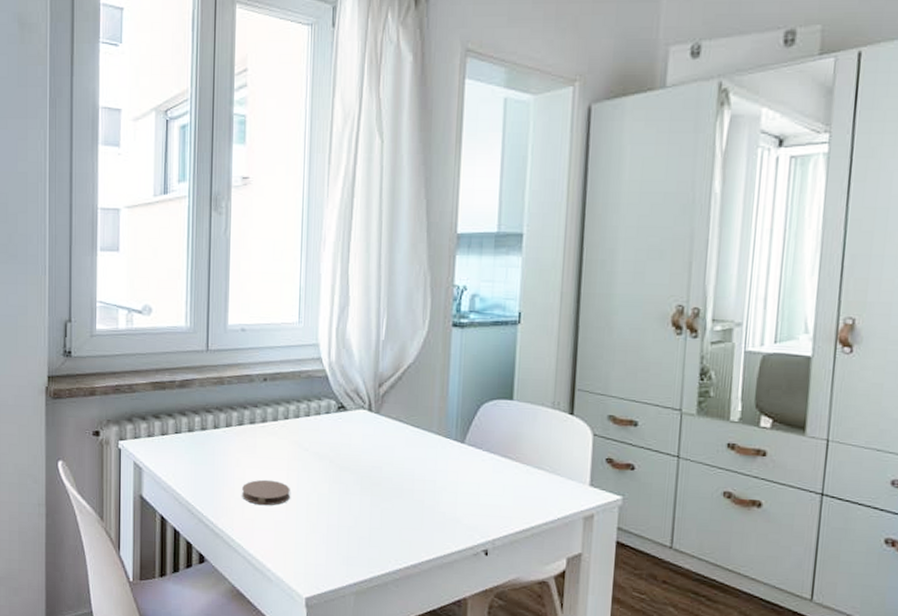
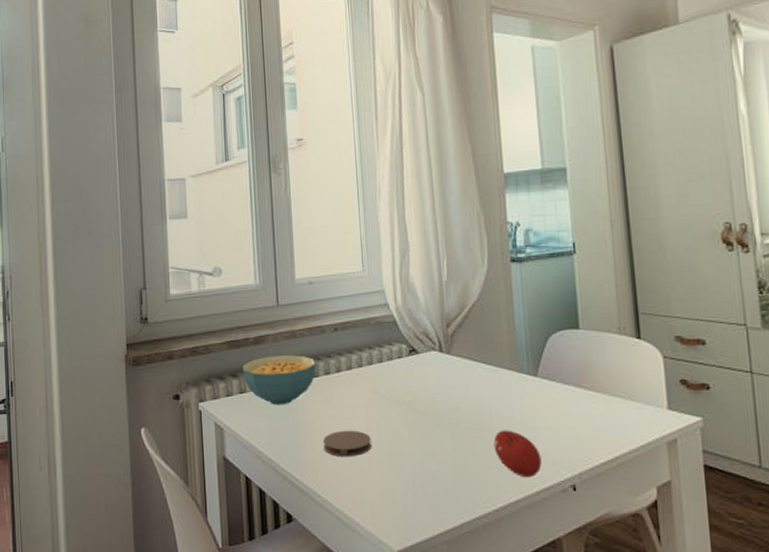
cereal bowl: none [166,400,242,450] -> present [243,355,317,405]
fruit: none [412,492,458,539] -> present [493,430,542,477]

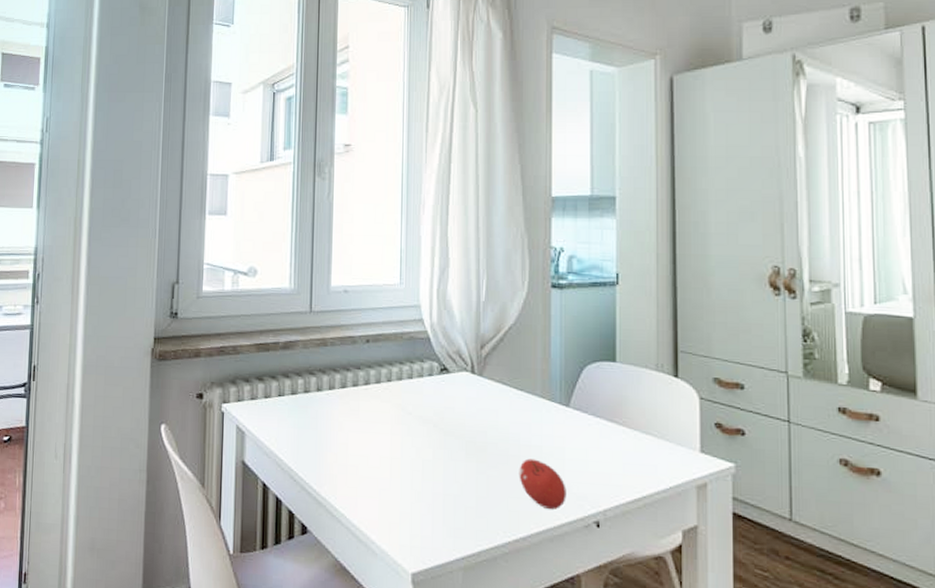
cereal bowl: present [243,355,317,405] -> none [270,362,345,414]
coaster: present [323,430,371,457] -> none [345,444,394,473]

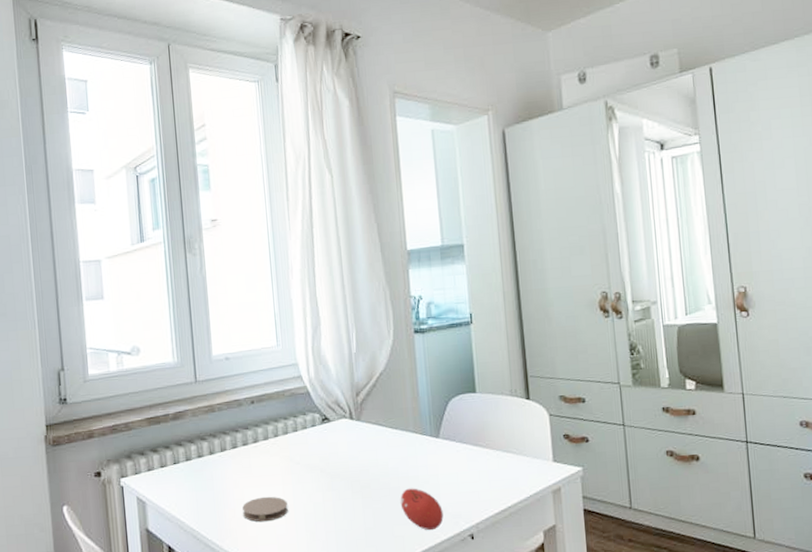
coaster: none [345,444,394,473] -> present [242,496,288,522]

